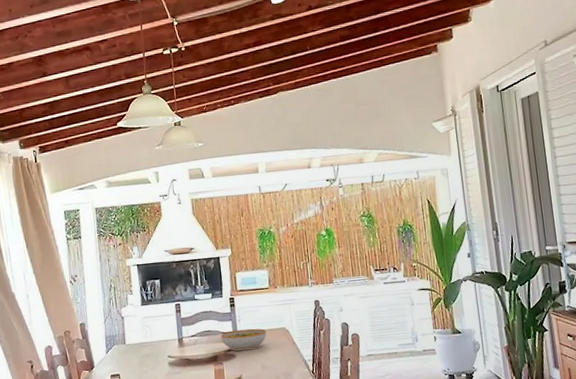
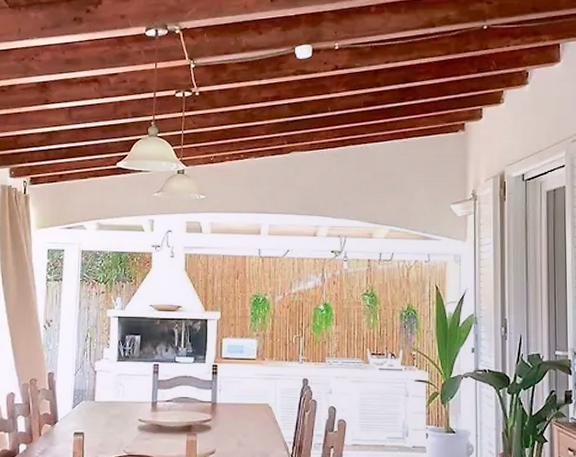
bowl: present [220,328,267,351] -> none [198,400,247,424]

